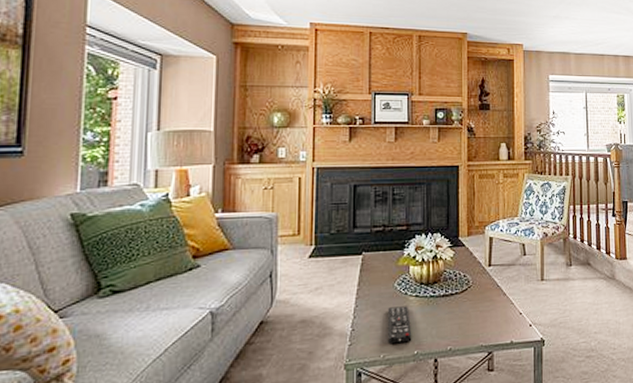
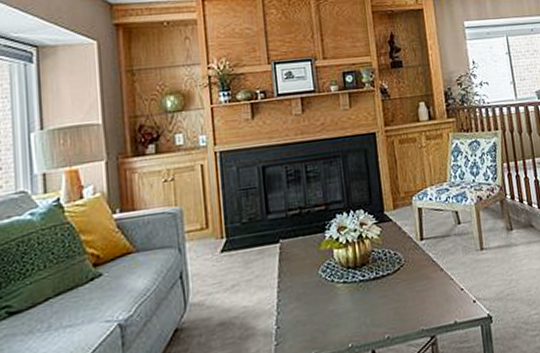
remote control: present [388,306,412,345] -> none [315,294,345,340]

